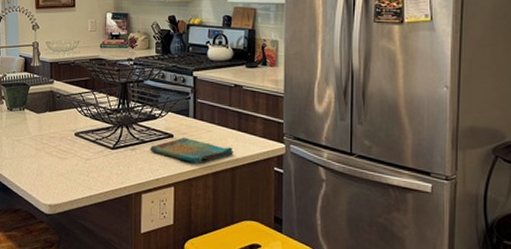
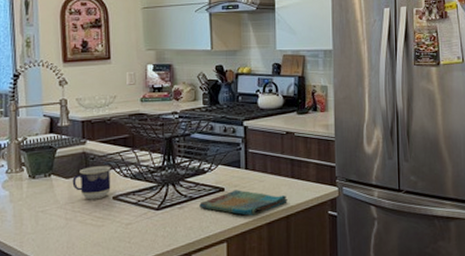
cup: none [42,104,74,135] -> present [72,166,112,200]

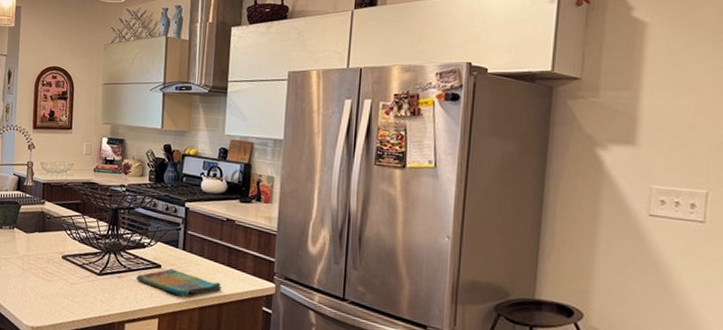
cup: present [72,166,112,200] -> none [30,225,64,257]

